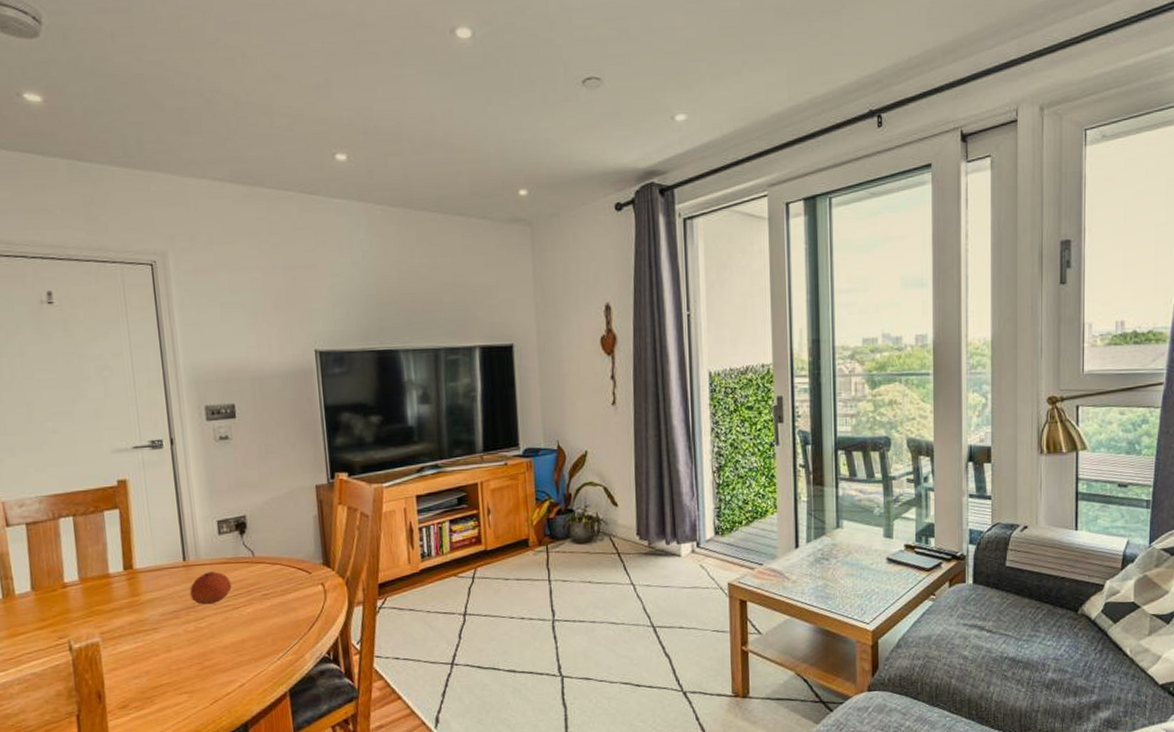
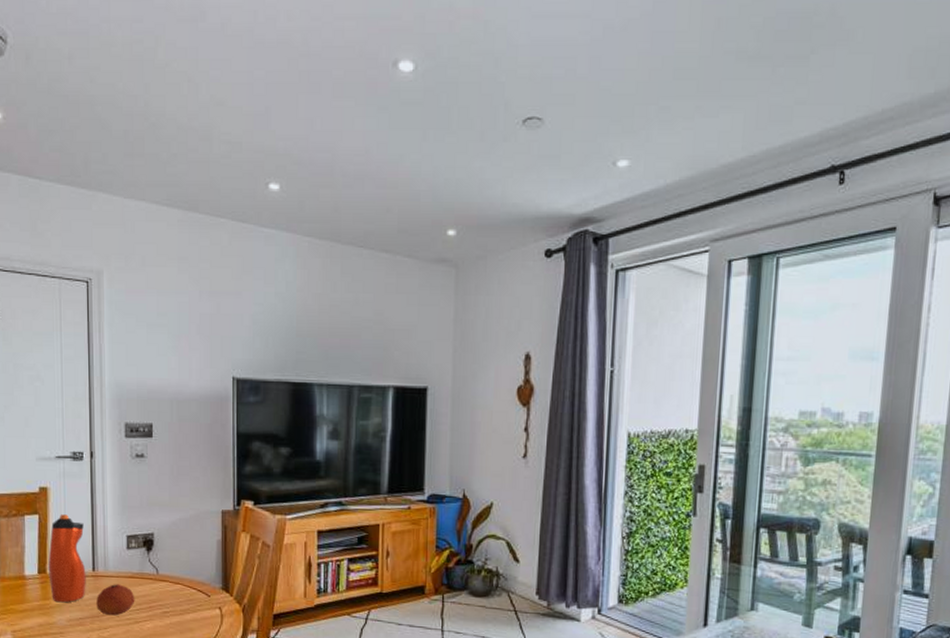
water bottle: none [133,506,178,598] -> present [48,514,86,603]

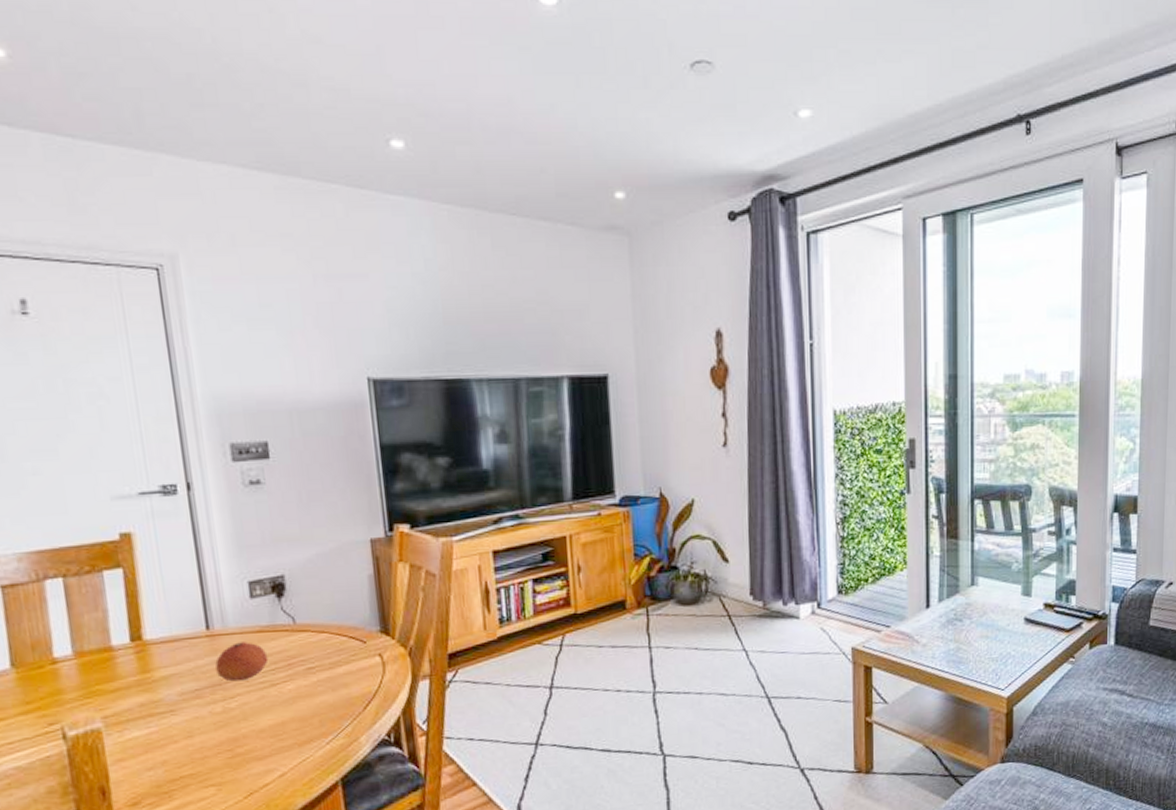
water bottle: present [48,514,86,603] -> none [142,564,201,674]

